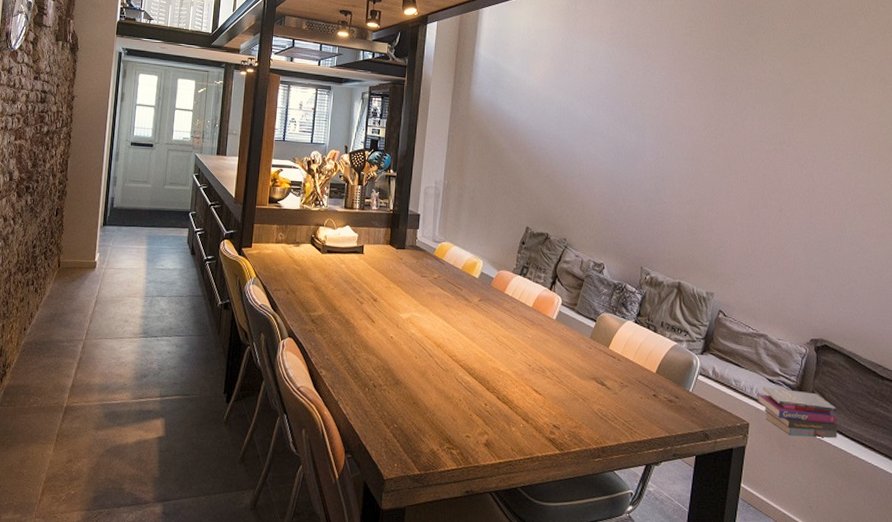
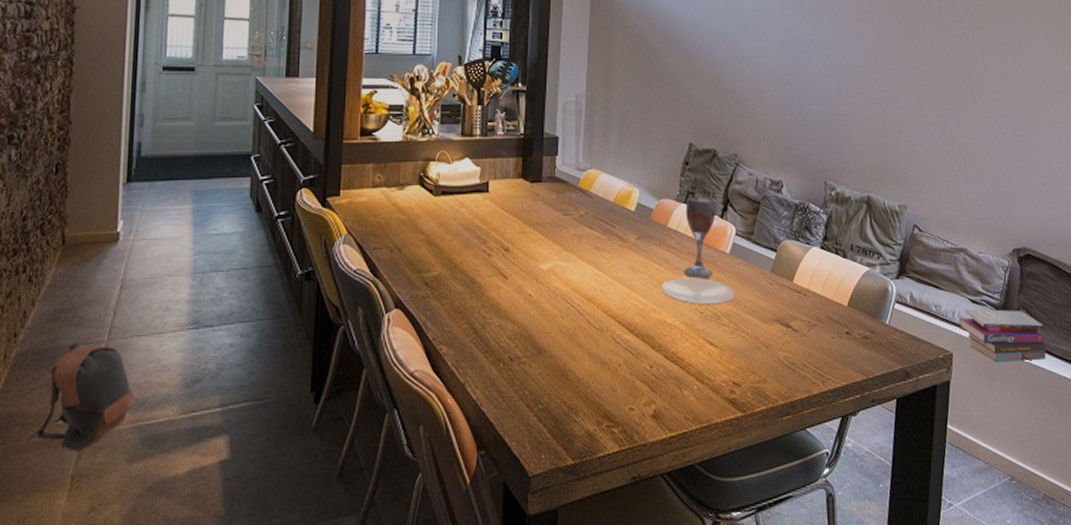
backpack: none [30,338,103,417] -> present [28,341,137,451]
plate: none [496,335,558,361] -> present [660,277,735,306]
cup: none [517,270,546,338] -> present [684,196,716,278]

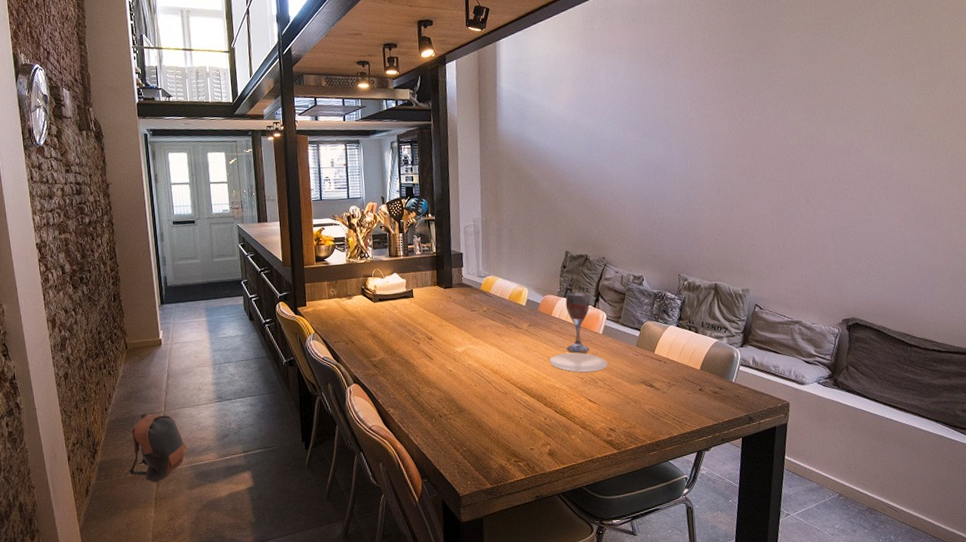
books: present [960,309,1046,363] -> none [796,367,871,409]

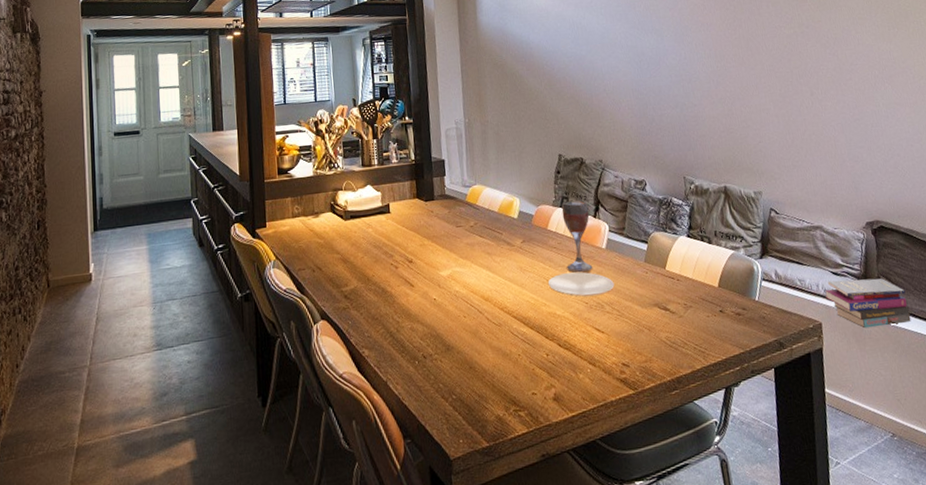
backpack: present [125,412,189,482] -> none [34,367,118,461]
books: none [796,367,871,409] -> present [825,278,912,329]

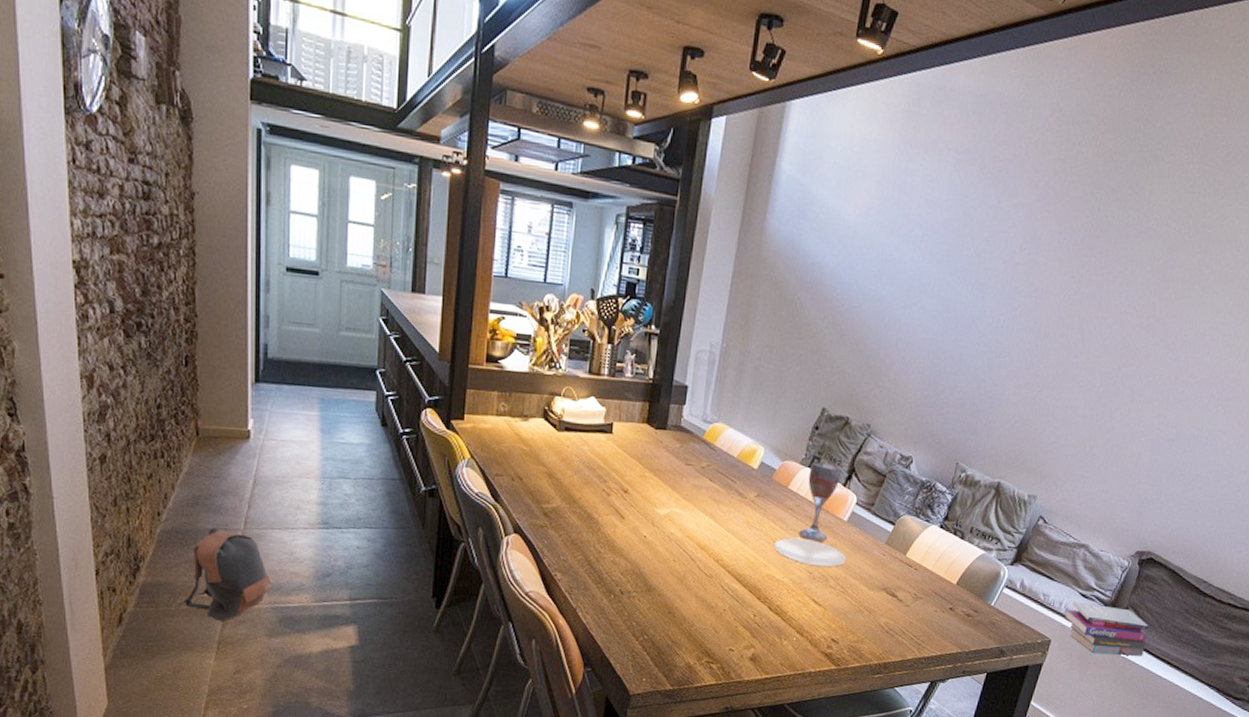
backpack: none [34,367,118,461] -> present [177,526,273,621]

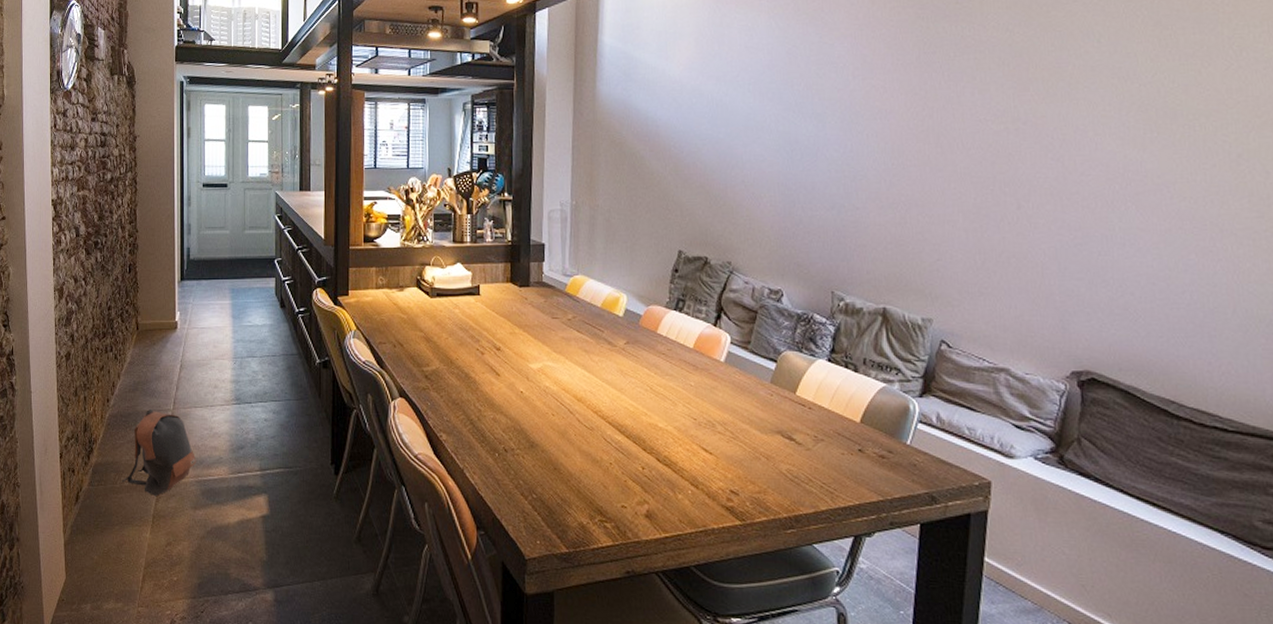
plate: present [773,537,846,568] -> none [651,383,731,413]
cup: present [799,461,841,542] -> none [675,303,709,385]
books: present [1065,601,1149,656] -> none [1001,435,1117,498]

